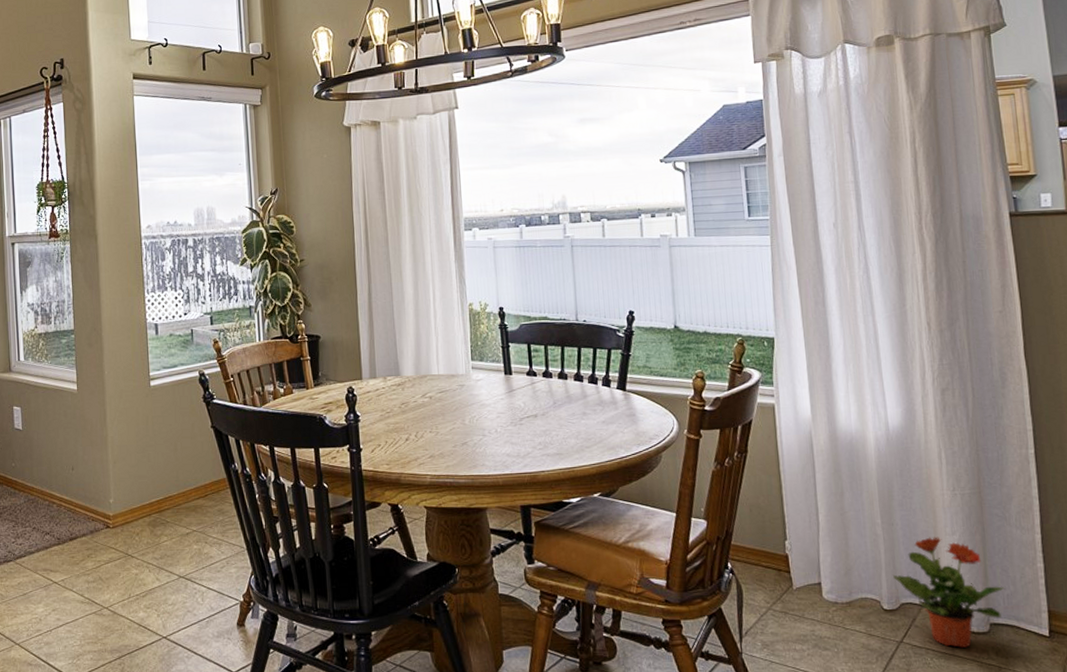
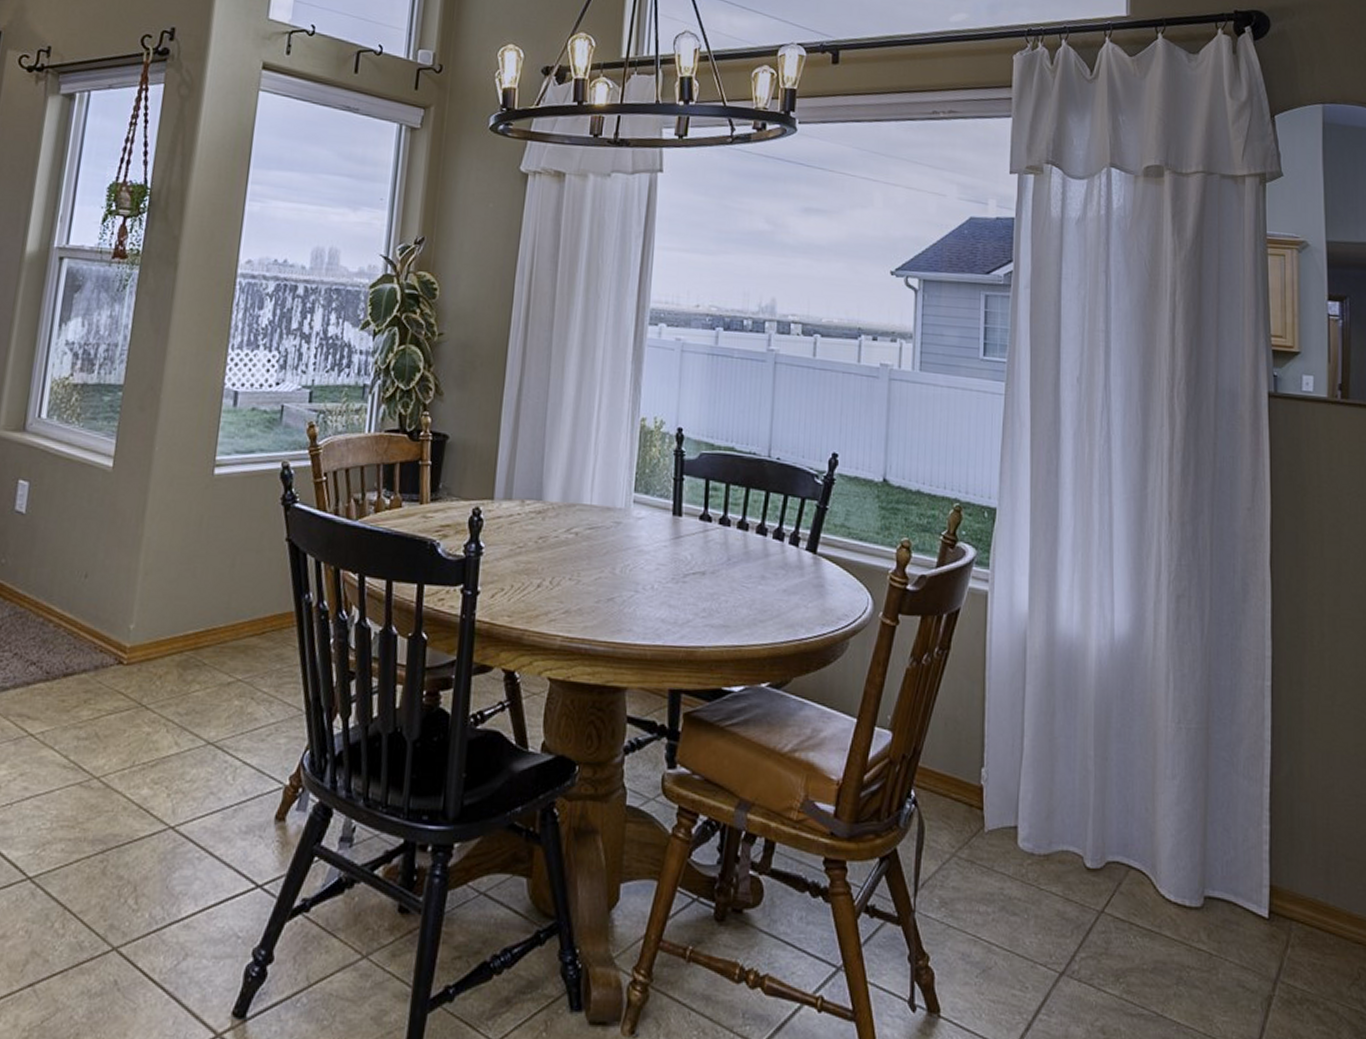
potted plant: present [893,537,1005,648] -> none [1101,779,1225,925]

